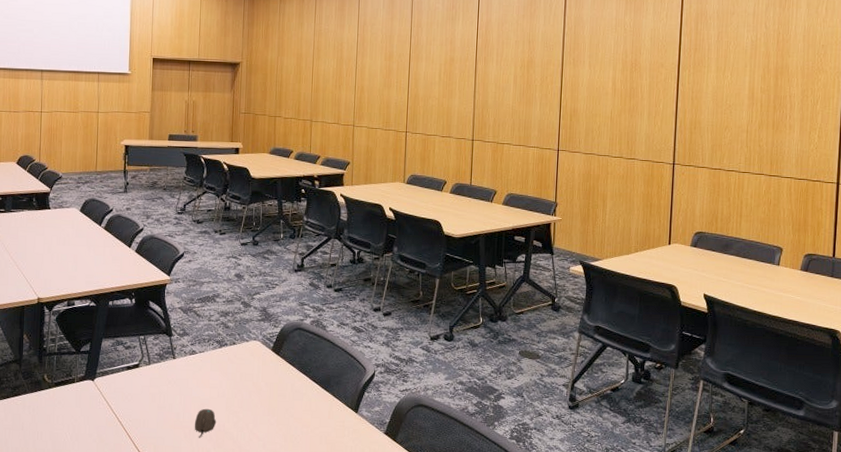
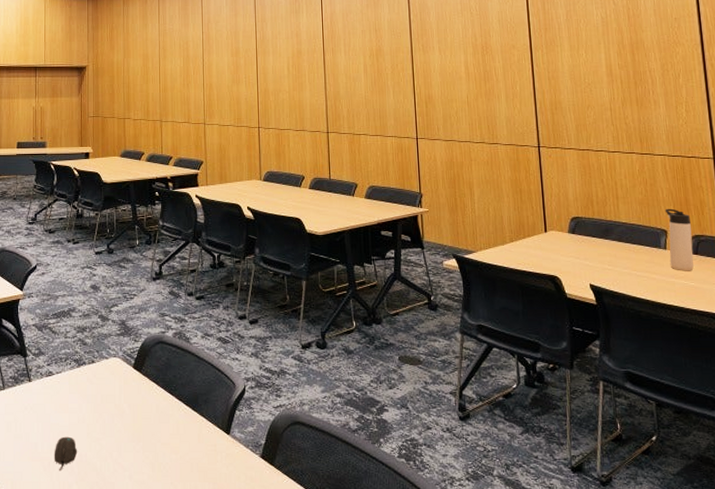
thermos bottle: none [780,228,806,287] -> present [665,208,694,271]

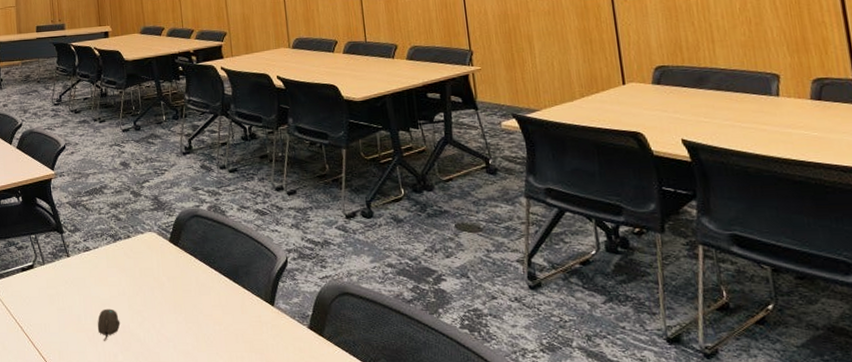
thermos bottle: present [665,208,694,271] -> none [775,49,816,120]

